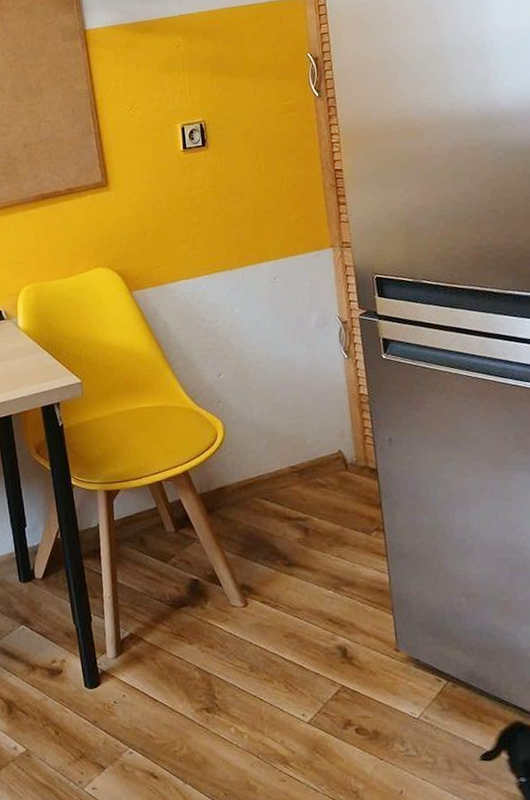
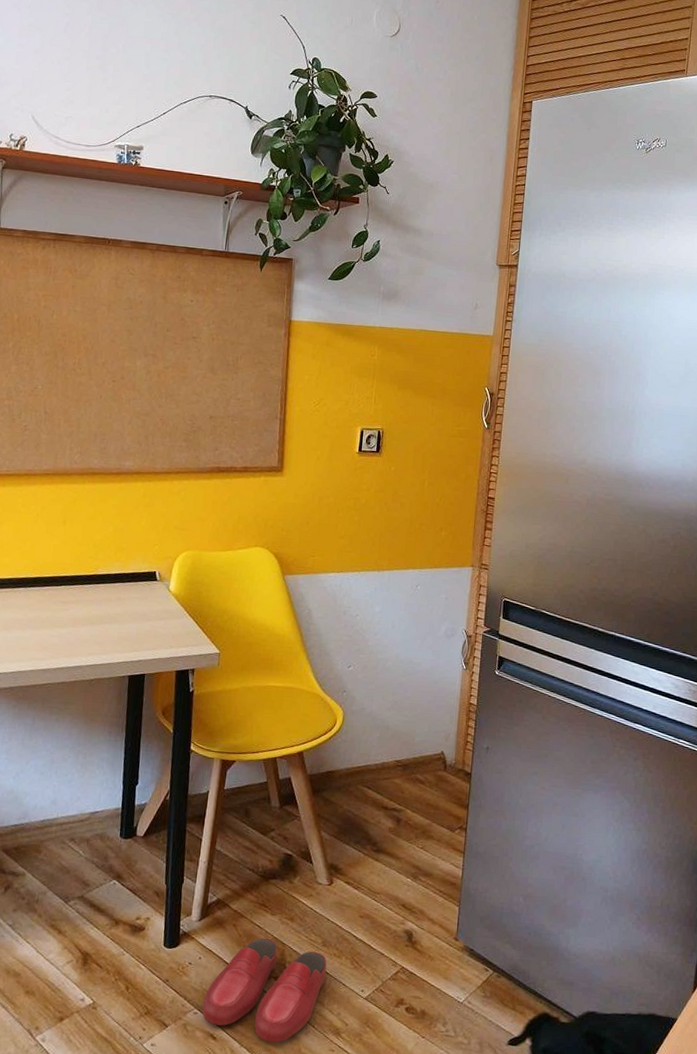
slippers: none [136,669,261,777] -> present [202,937,327,1043]

